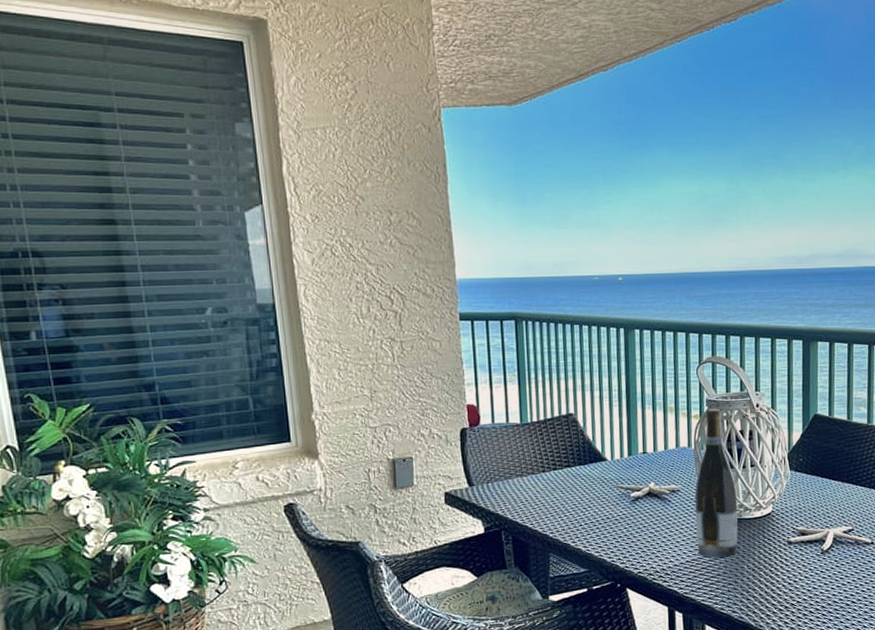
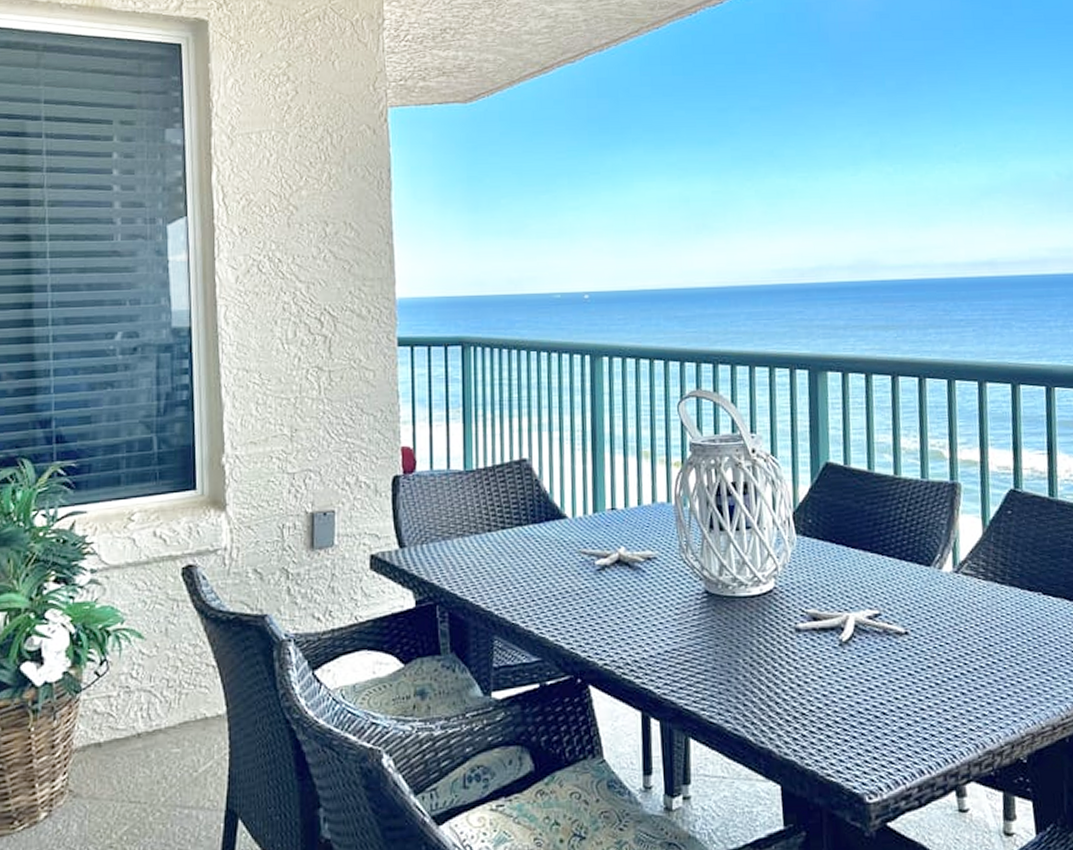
wine bottle: present [694,408,738,558] -> none [675,454,731,648]

